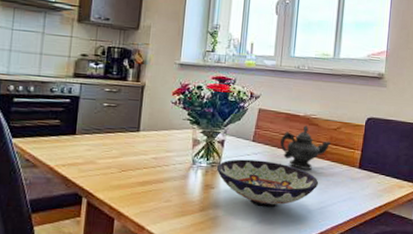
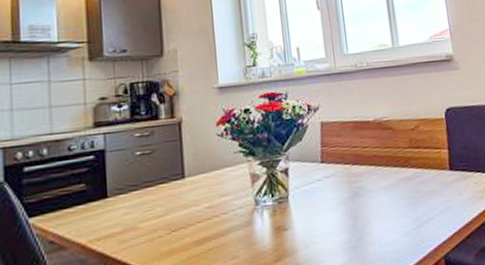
bowl: present [216,159,319,208] -> none [284,182,409,242]
teapot: present [280,125,331,170] -> none [353,131,412,185]

